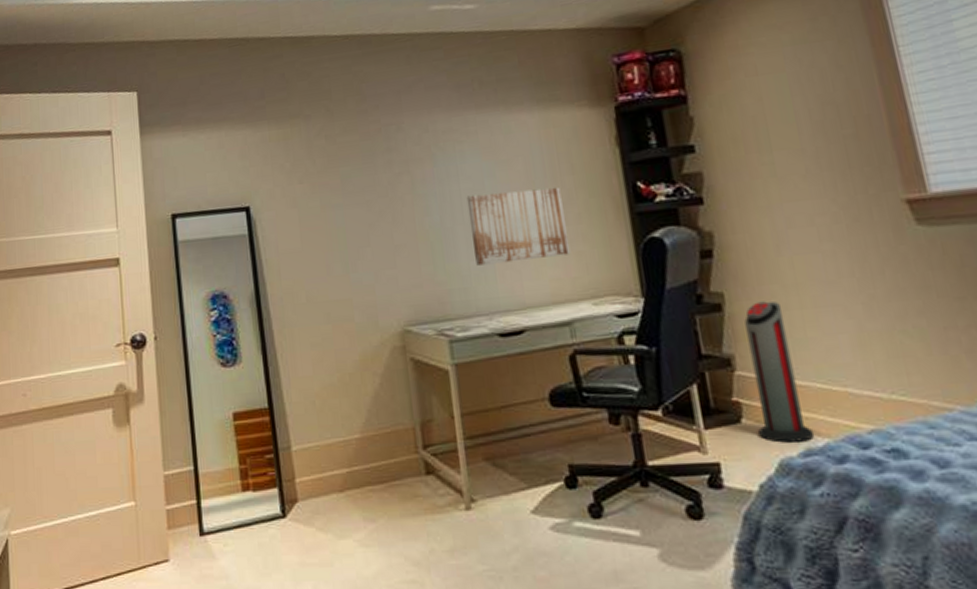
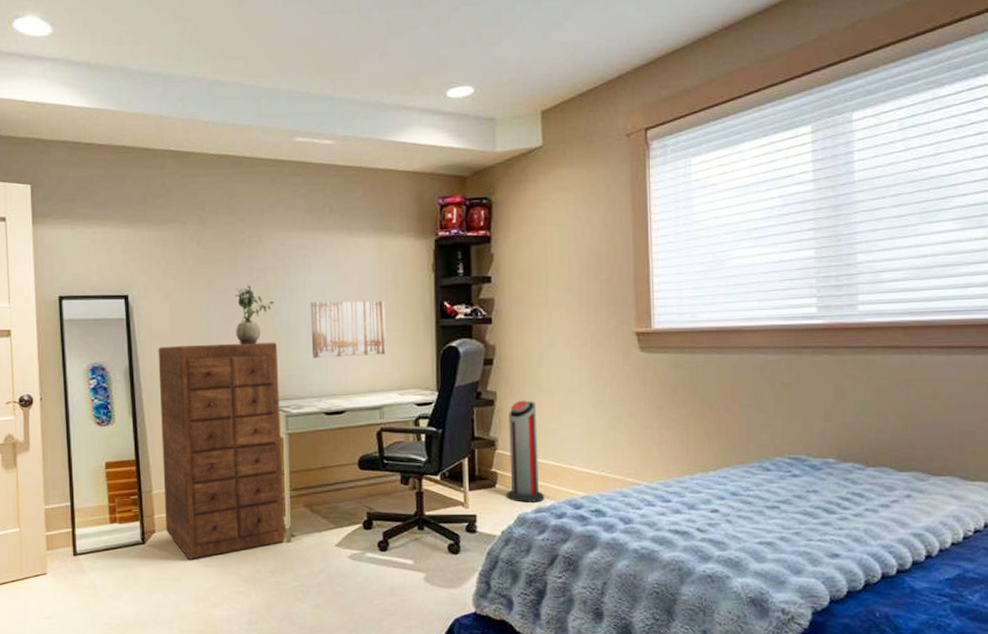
dresser: none [287,249,464,537] -> present [158,342,285,560]
potted plant: none [374,182,423,255] -> present [235,285,274,344]

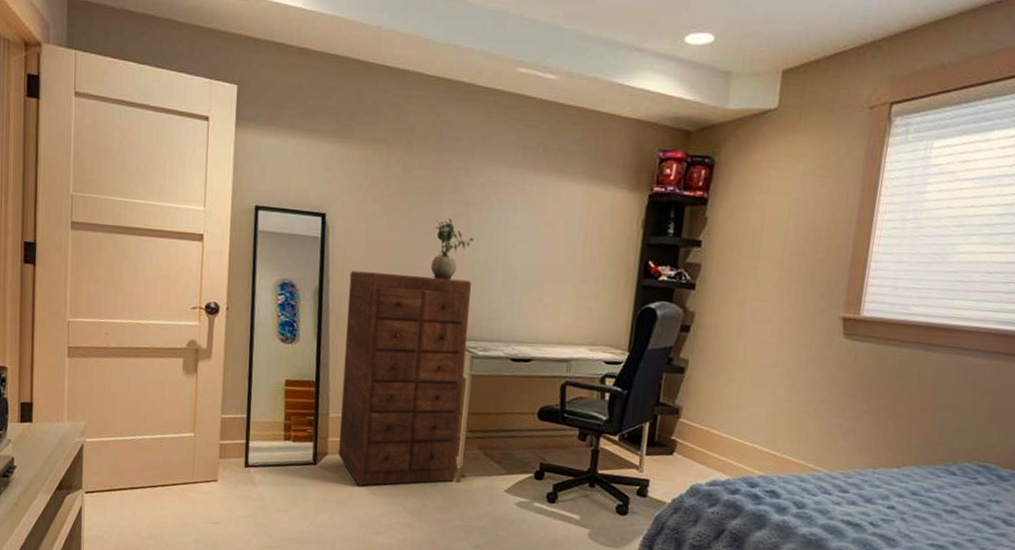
wall art: present [310,300,387,358] -> none [506,243,588,308]
air purifier: present [506,400,545,503] -> none [682,371,728,476]

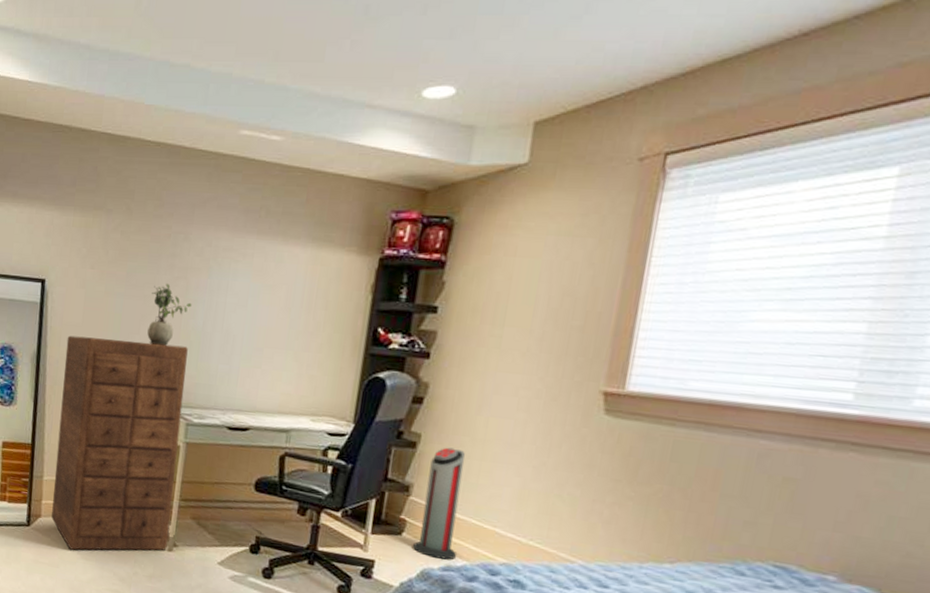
air purifier: none [682,371,728,476] -> present [412,447,466,560]

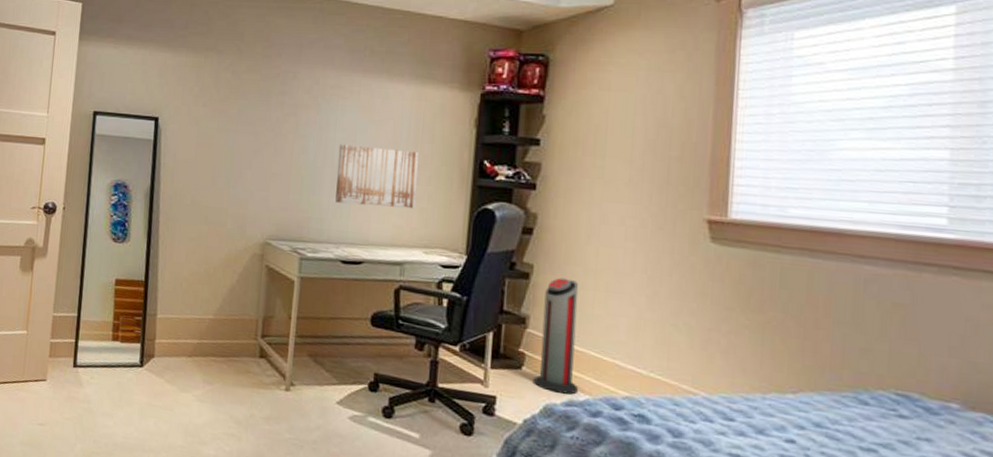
dresser: present [51,335,188,551] -> none [165,171,300,392]
potted plant: present [147,283,192,346] -> none [259,120,302,181]
wall art: none [224,309,311,376] -> present [335,144,419,209]

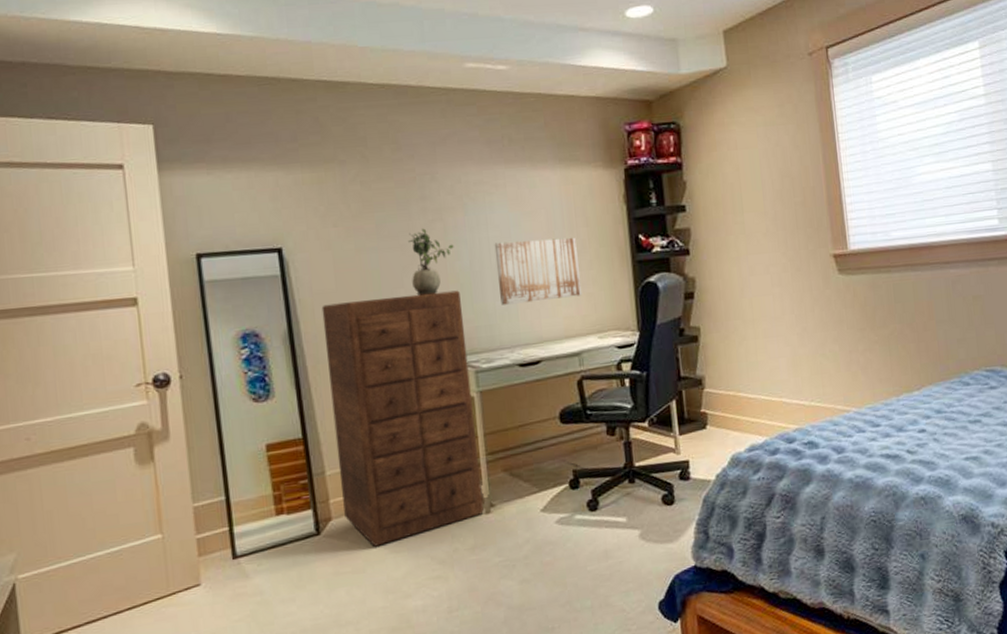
dresser: none [165,171,300,392] -> present [321,290,484,547]
potted plant: none [259,120,302,181] -> present [408,228,454,296]
air purifier: present [532,278,579,395] -> none [714,333,758,442]

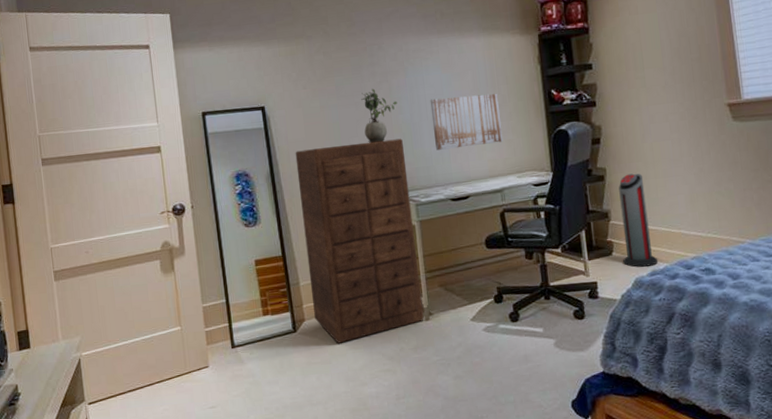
air purifier: none [714,333,758,442] -> present [618,173,659,267]

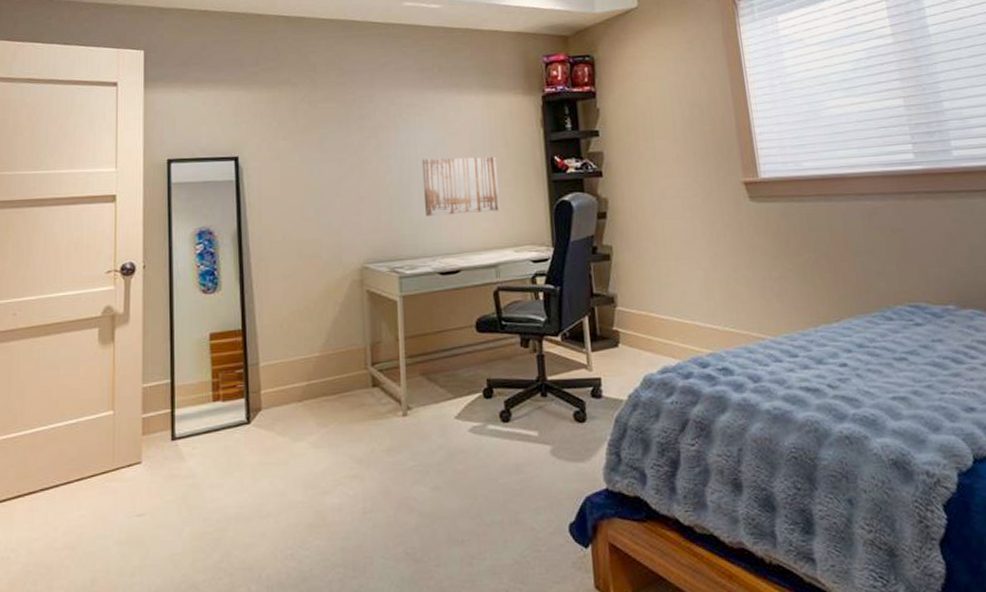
dresser: present [295,138,424,343] -> none [267,201,401,440]
potted plant: present [361,88,397,143] -> none [346,144,386,204]
air purifier: present [618,173,659,267] -> none [626,253,670,363]

